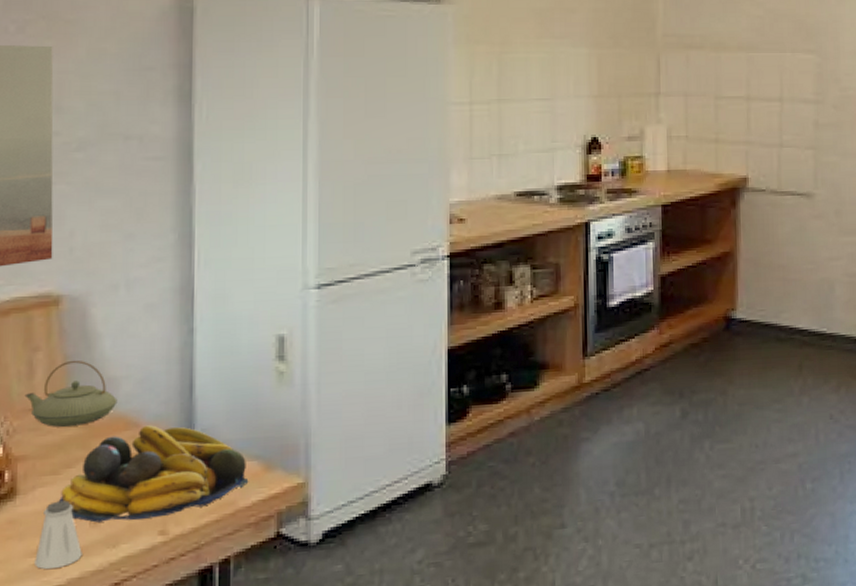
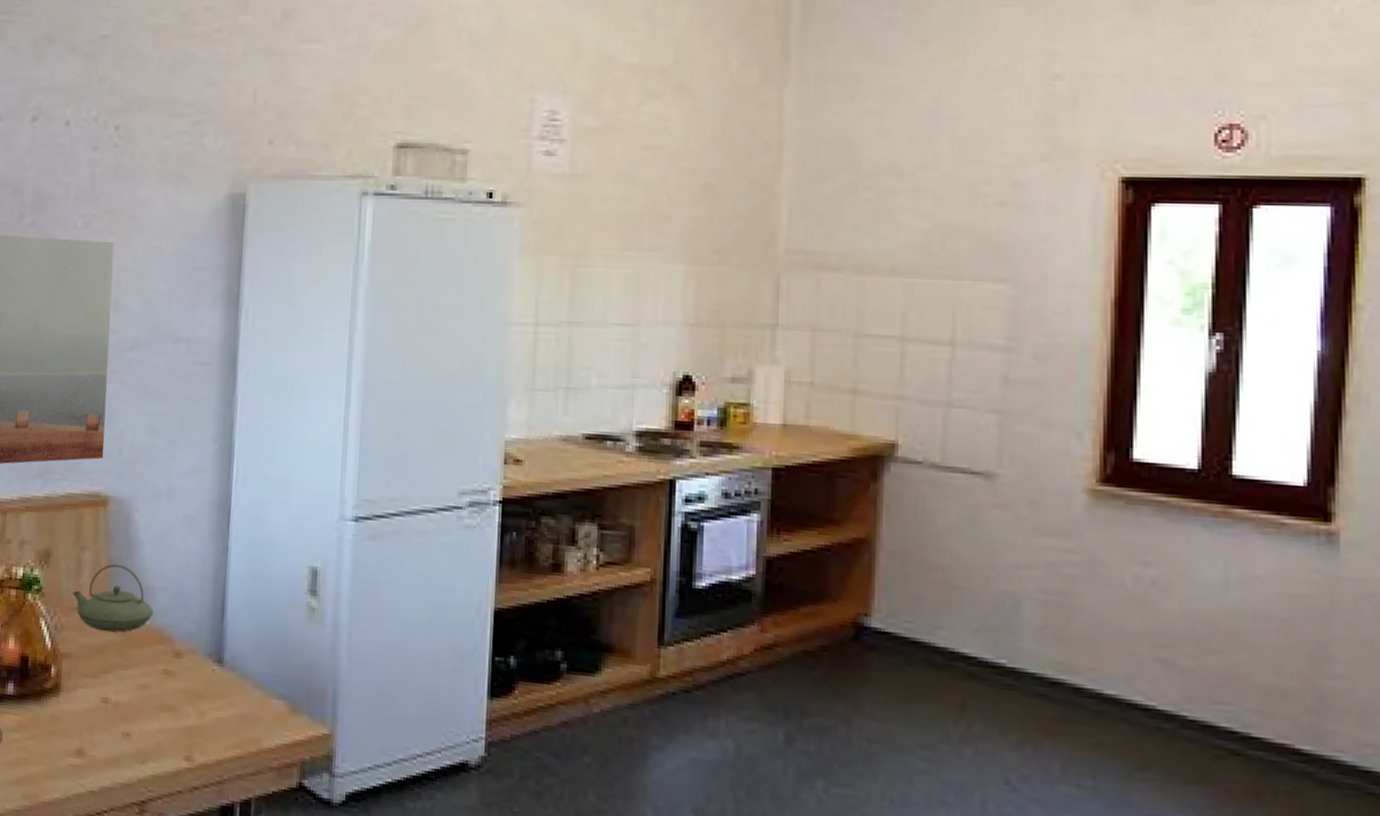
saltshaker: present [34,500,82,570] -> none [72,705,114,773]
fruit bowl: present [59,425,249,523] -> none [97,642,274,742]

